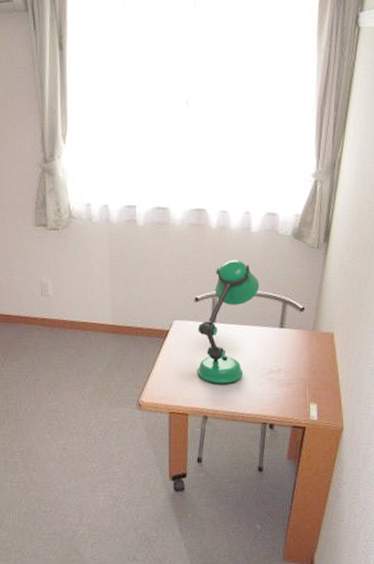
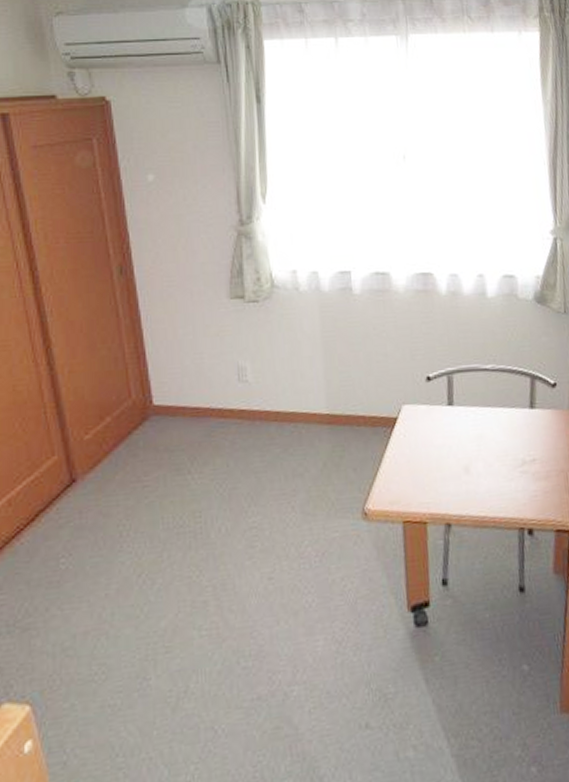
desk lamp: present [197,259,260,384] -> none [432,329,502,482]

